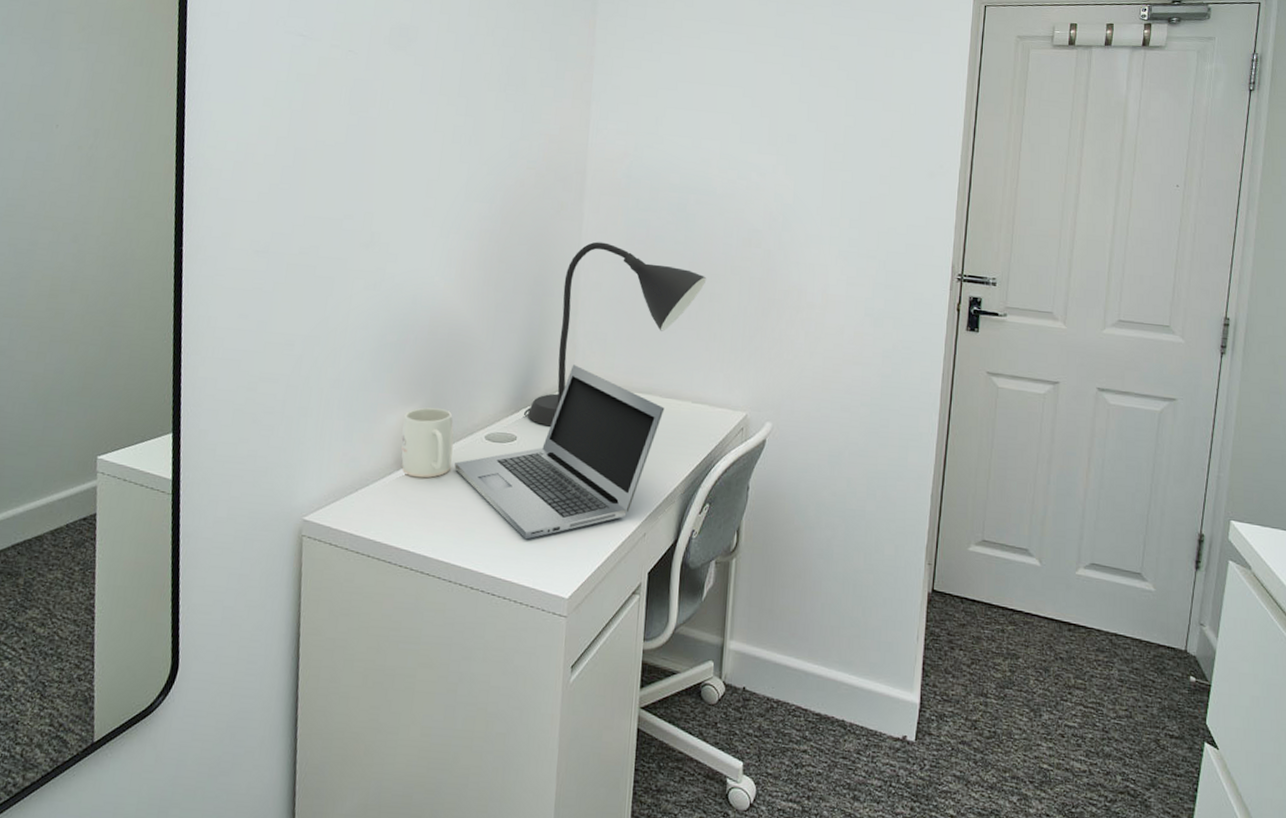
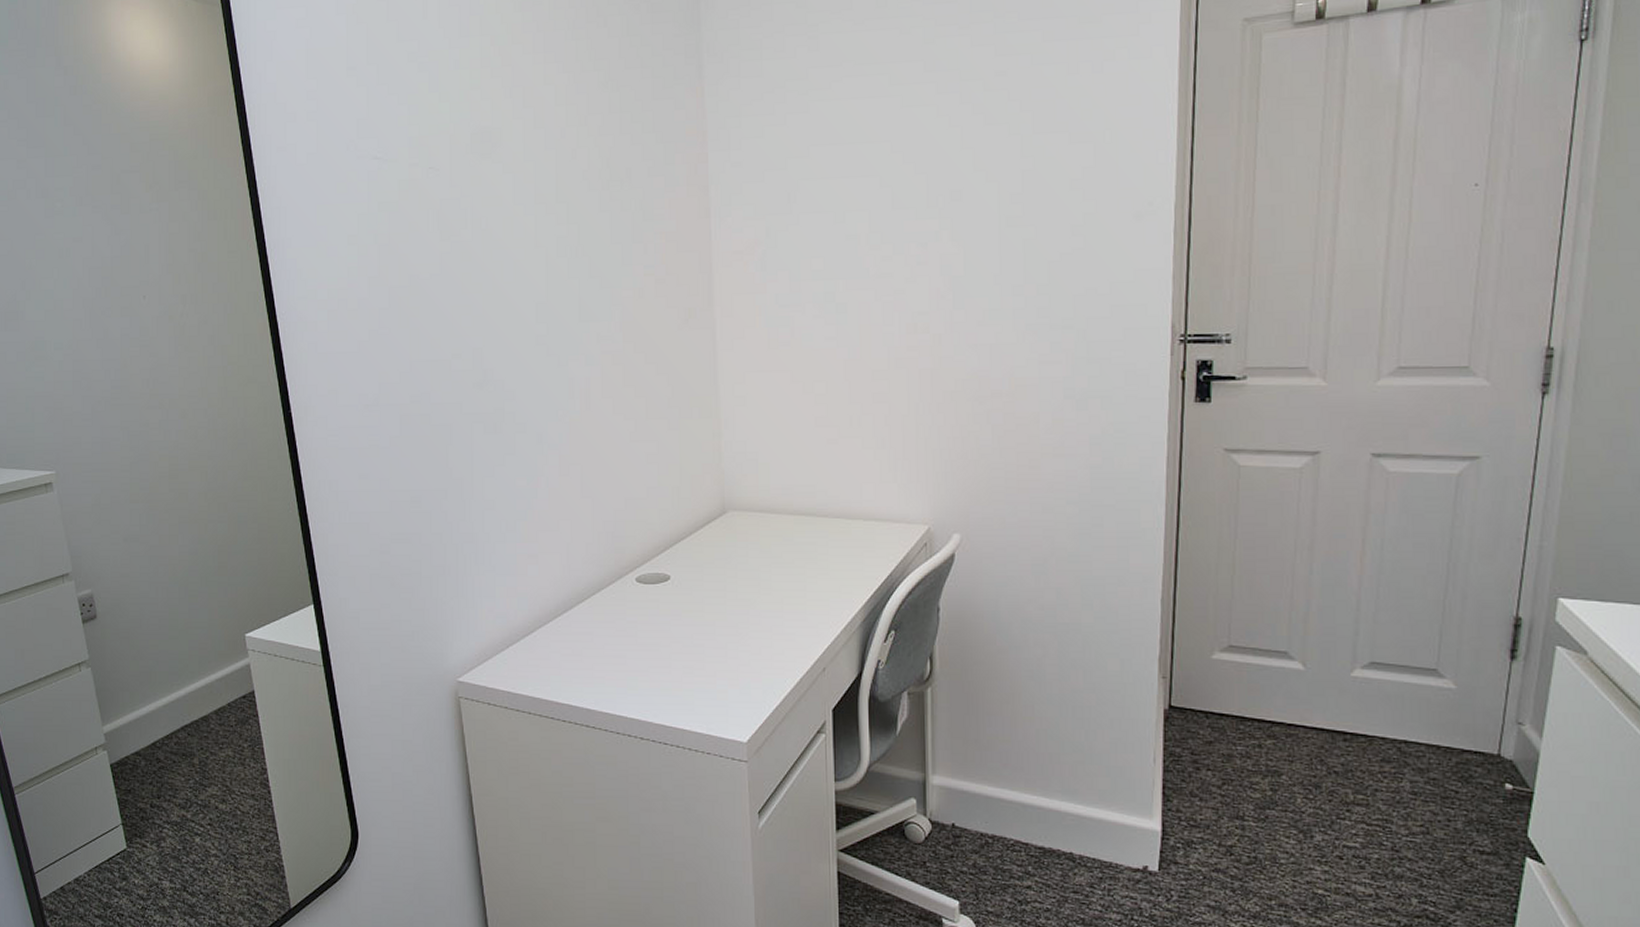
mug: present [401,407,454,478] -> none [546,554,603,629]
laptop: present [454,364,665,540] -> none [607,491,833,684]
desk lamp: present [523,241,707,427] -> none [674,349,867,562]

